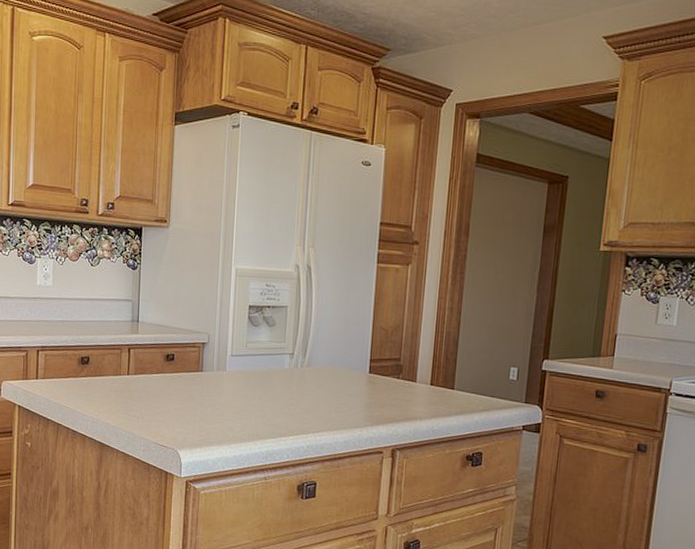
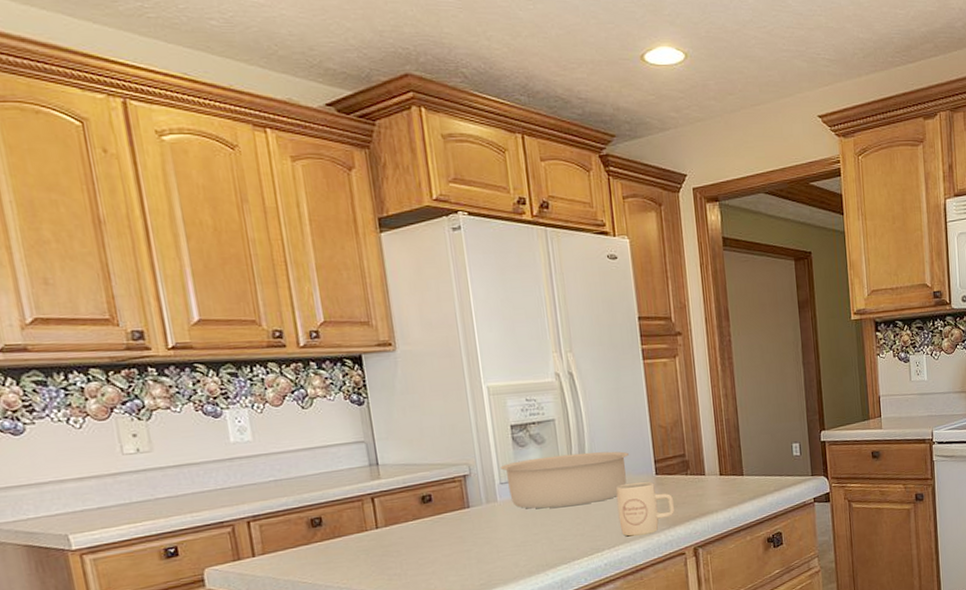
bowl: none [234,338,347,388] -> present [500,451,629,509]
mug: none [327,376,382,428] -> present [616,481,675,537]

